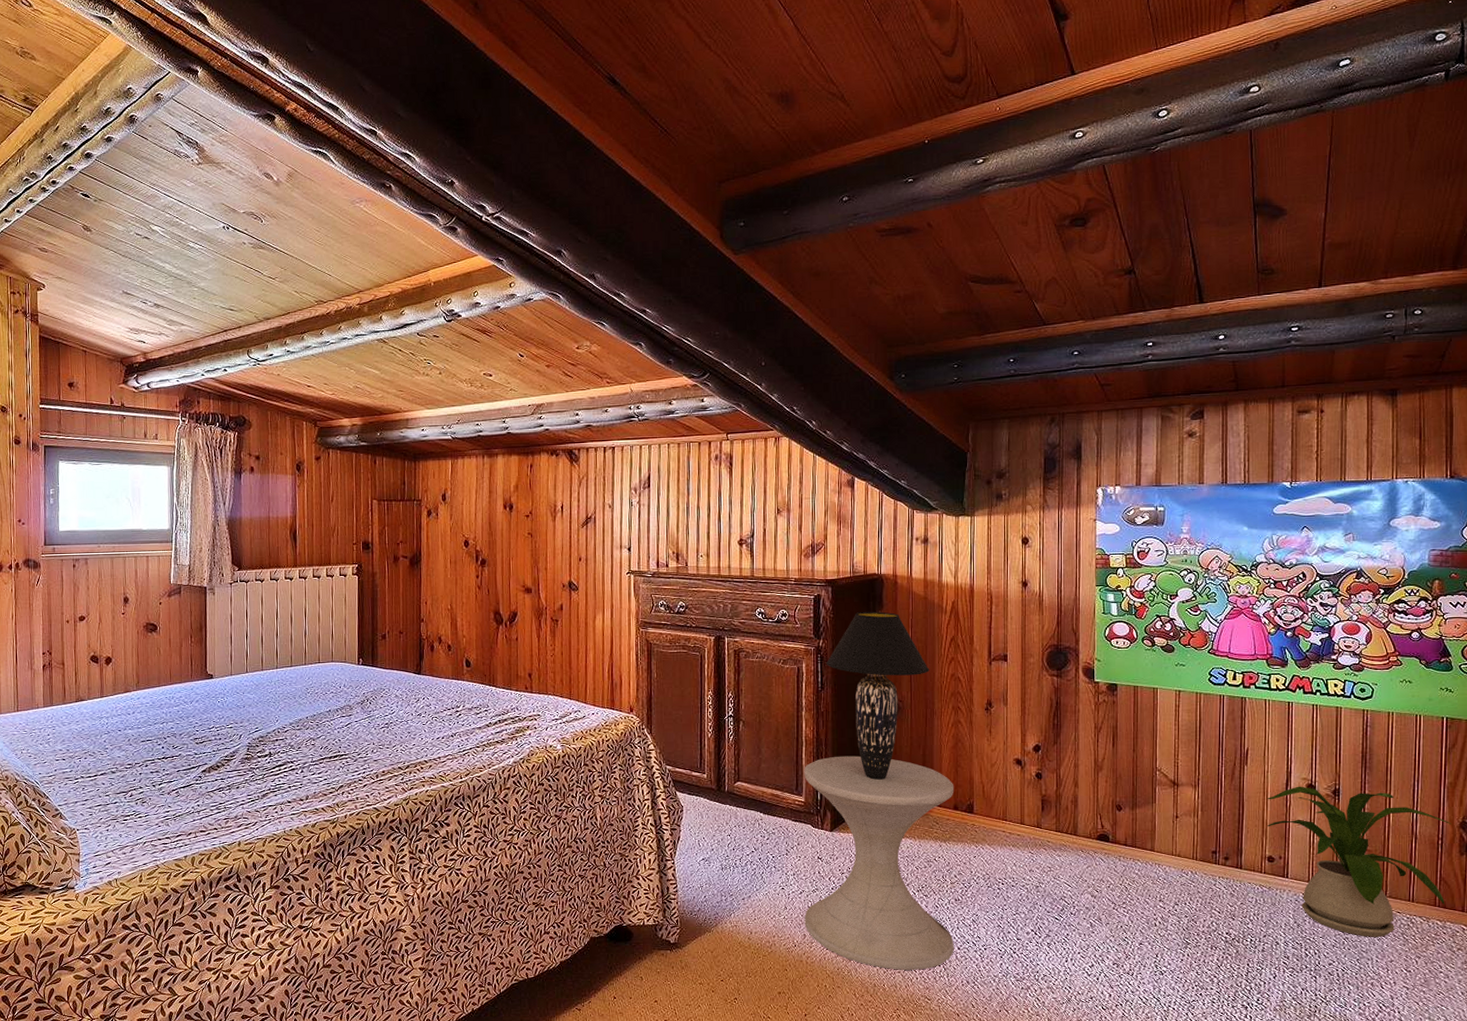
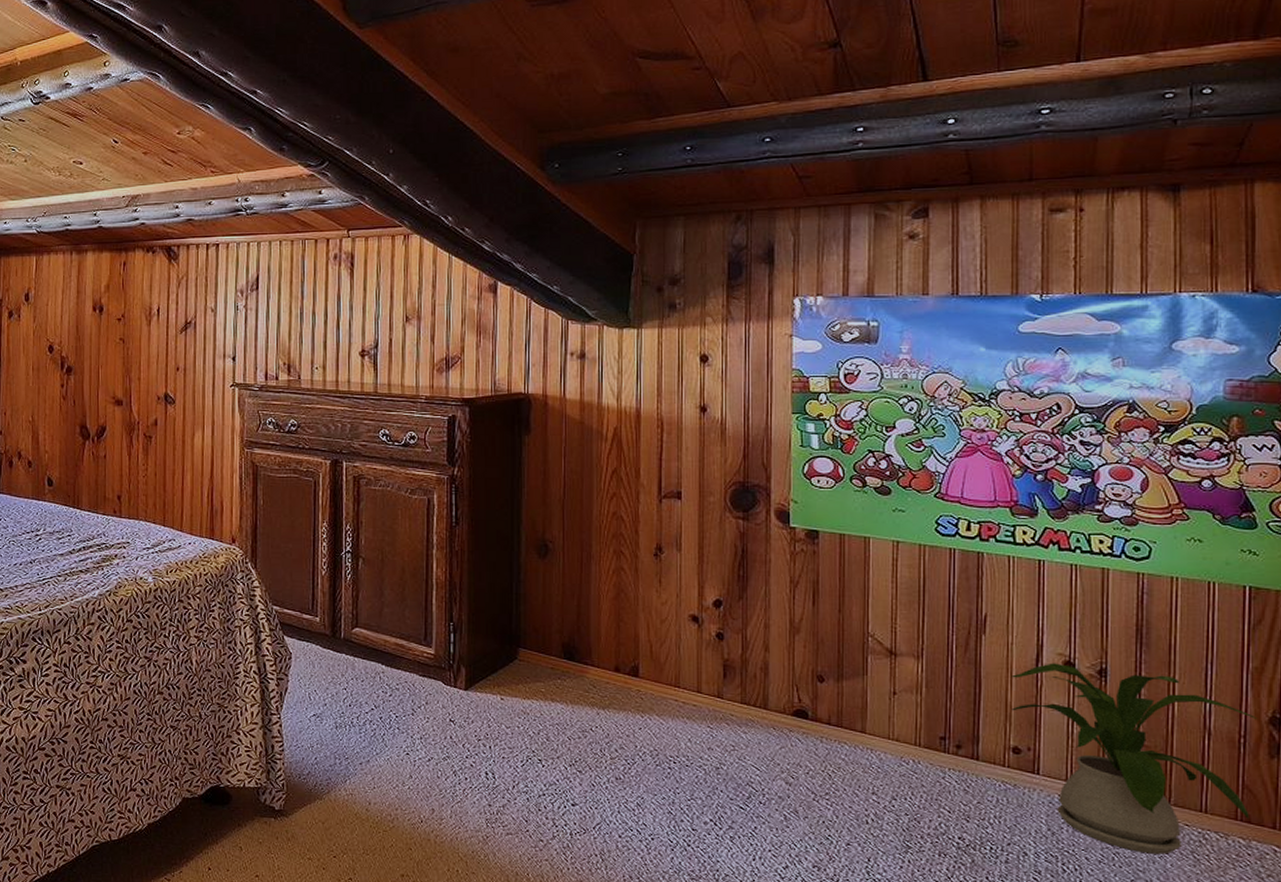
side table: present [804,755,955,970] -> none [433,603,616,859]
table lamp: present [826,612,930,780] -> none [462,437,587,633]

